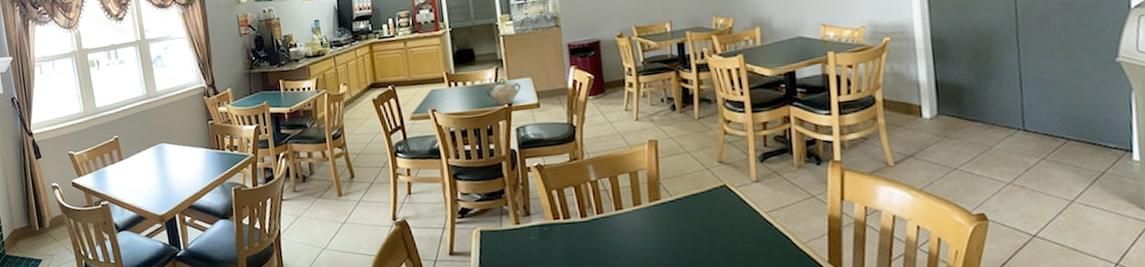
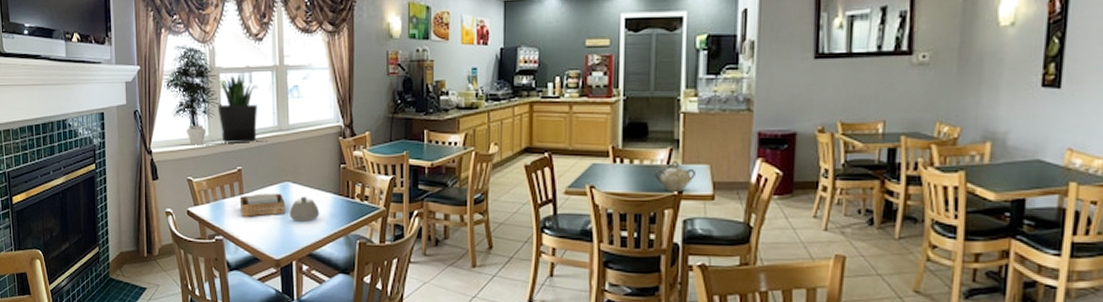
plant: none [37,32,92,123] -> present [164,45,221,146]
planter: none [88,53,129,116] -> present [218,73,257,143]
napkin holder: none [119,154,164,181] -> present [239,193,286,217]
sugar bowl: none [167,154,195,179] -> present [290,196,320,223]

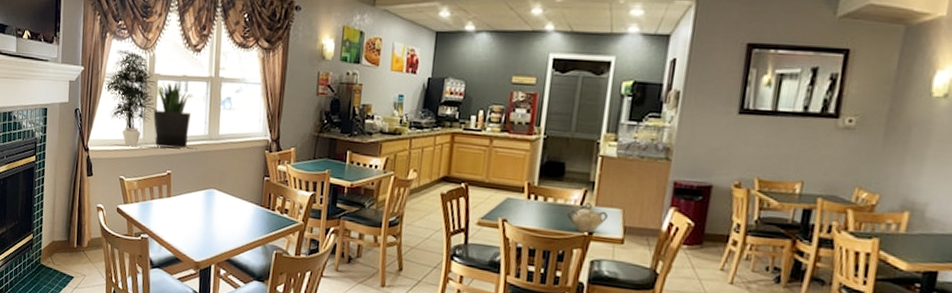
napkin holder: present [239,193,286,217] -> none [166,198,210,220]
sugar bowl: present [290,196,320,223] -> none [212,204,241,229]

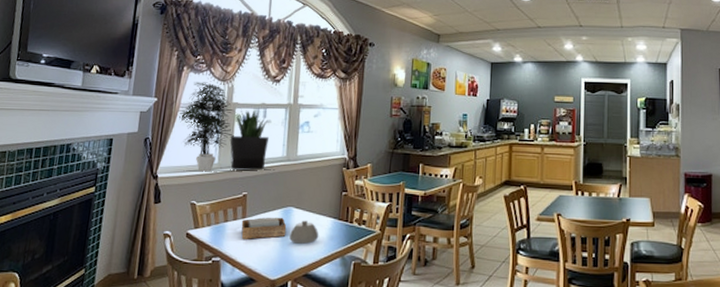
napkin holder: none [166,198,210,220] -> present [241,217,287,240]
sugar bowl: none [212,204,241,229] -> present [289,220,319,245]
sugar bowl: present [567,203,608,233] -> none [609,195,639,220]

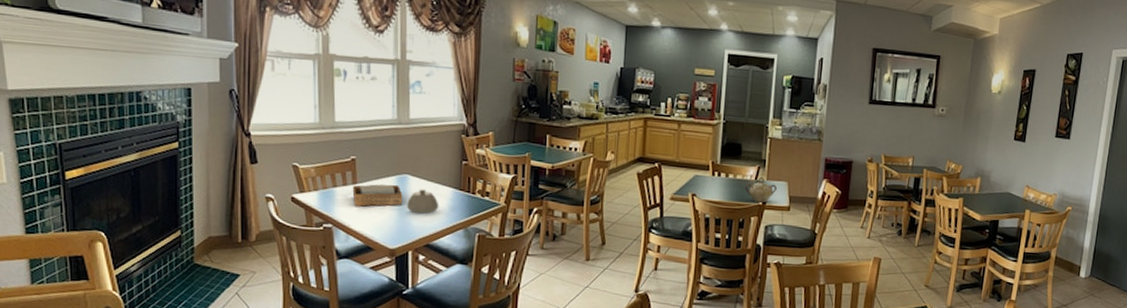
plant: present [179,82,234,172] -> none [268,26,335,132]
planter: present [229,109,269,171] -> none [330,62,375,133]
sugar bowl: none [609,195,639,220] -> present [745,177,777,203]

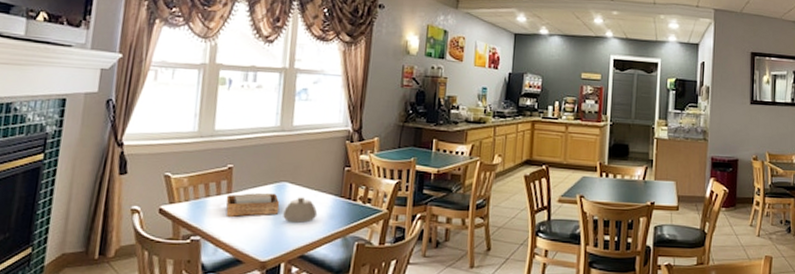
sugar bowl: present [745,177,777,203] -> none [633,177,665,203]

